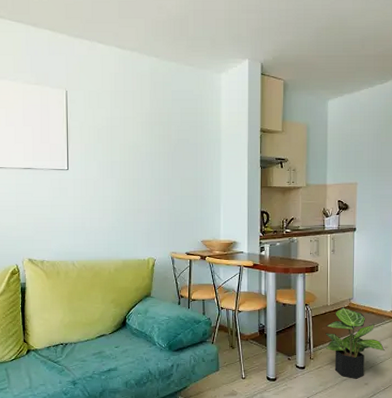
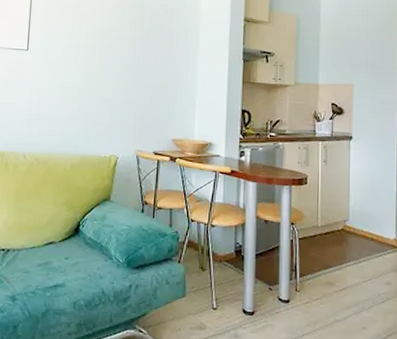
potted plant: present [325,306,385,379] -> none [315,229,387,321]

